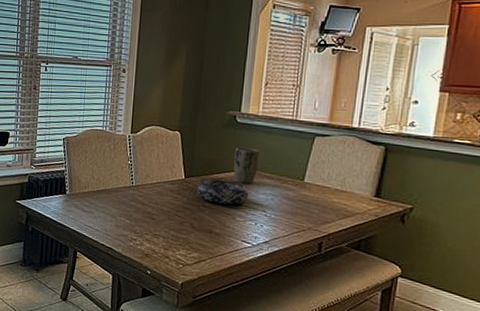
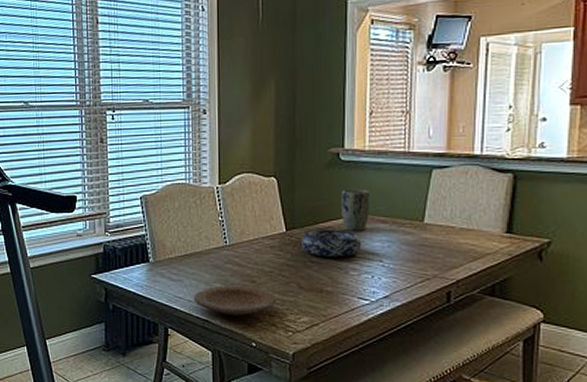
plate: none [101,219,171,247] -> present [193,285,276,316]

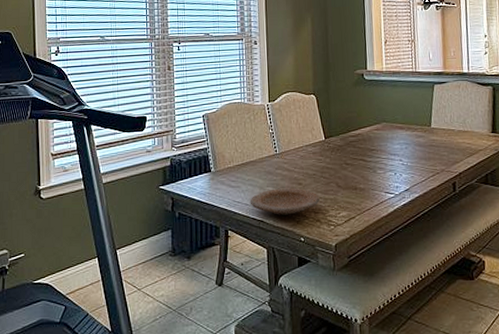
decorative bowl: present [302,229,362,257] -> none [338,136,385,159]
plant pot: present [341,190,371,232] -> none [367,103,390,138]

